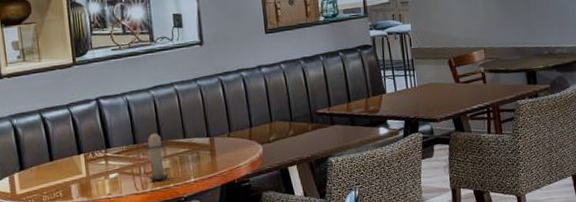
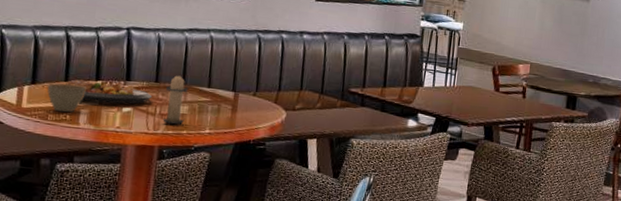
cup: none [35,162,72,192] -> present [47,83,86,113]
plate: none [51,151,135,176] -> present [66,79,153,105]

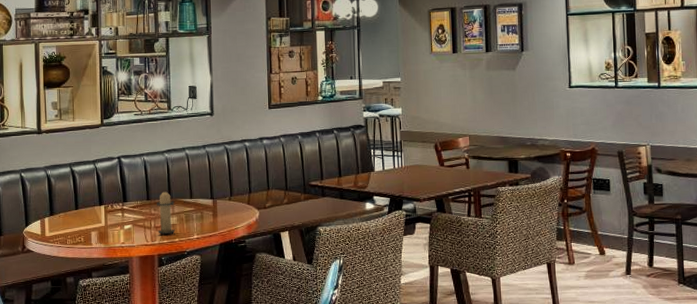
cup: present [47,83,86,113] -> none [62,212,93,236]
plate: present [66,79,153,105] -> none [77,205,147,224]

